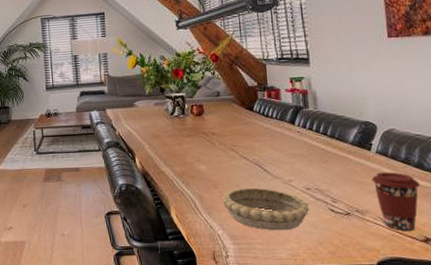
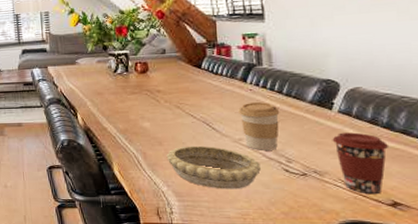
coffee cup: none [288,144,325,191] -> present [238,102,280,150]

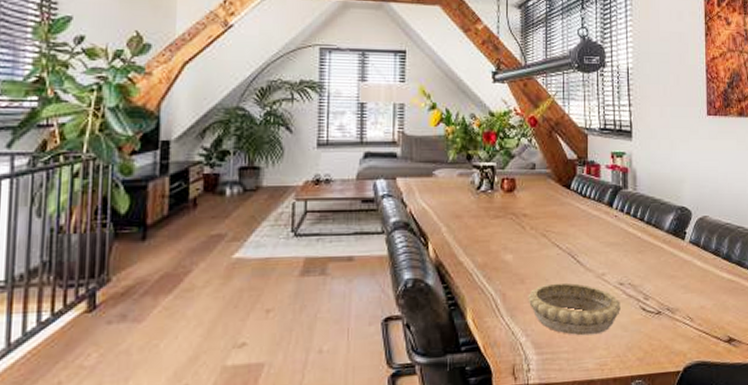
coffee cup: present [238,102,280,150] -> none [603,231,641,287]
coffee cup: present [332,132,390,195] -> none [683,264,728,331]

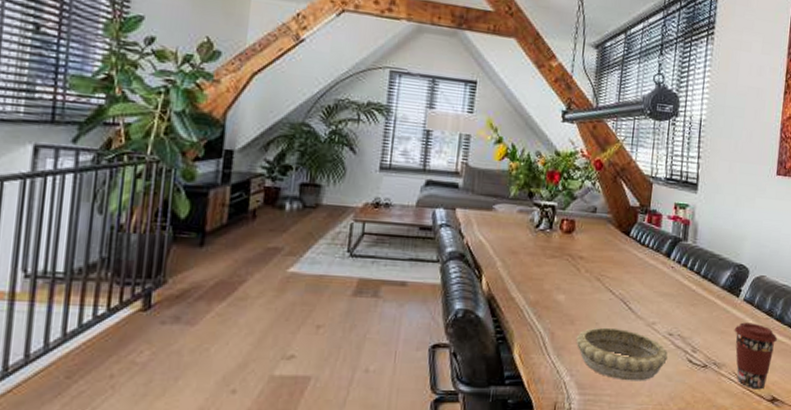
coffee cup: none [683,264,728,331] -> present [734,322,778,390]

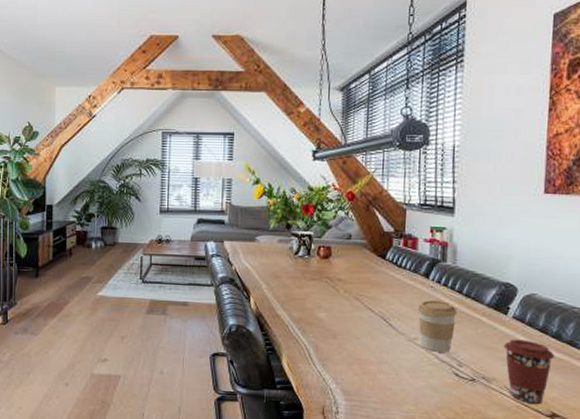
decorative bowl: present [575,327,669,381] -> none [339,341,433,391]
coffee cup: none [657,282,695,338] -> present [417,300,458,353]

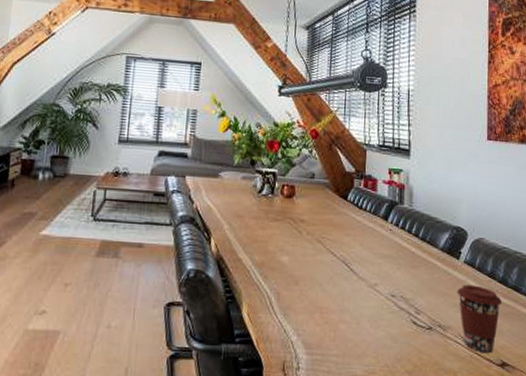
coffee cup: present [417,300,458,353] -> none [377,244,414,299]

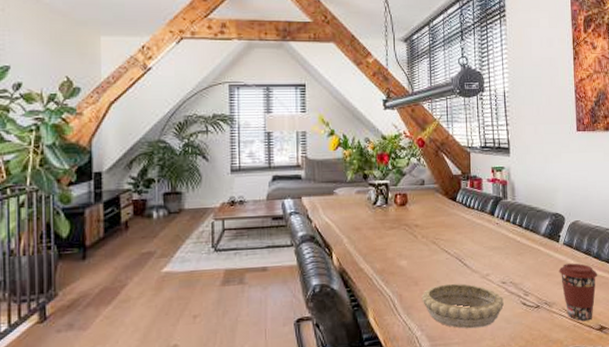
decorative bowl: none [301,287,393,342] -> present [421,283,505,329]

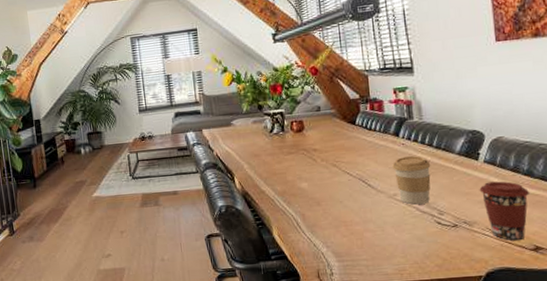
decorative bowl: present [421,283,505,329] -> none [325,203,416,246]
coffee cup: none [487,236,520,285] -> present [392,156,431,205]

